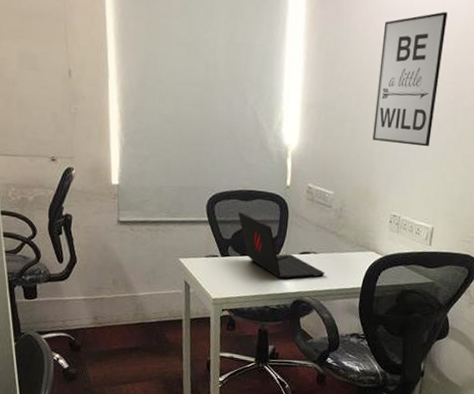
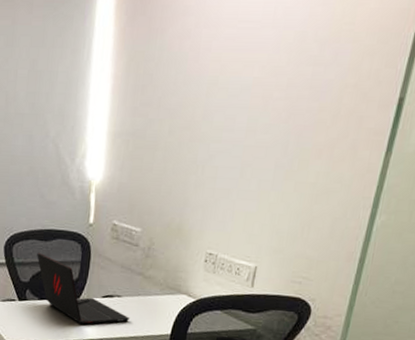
wall art: present [372,11,448,147] -> none [187,17,280,175]

